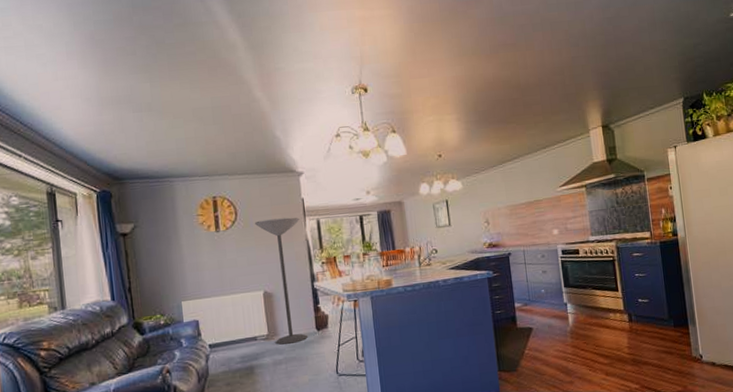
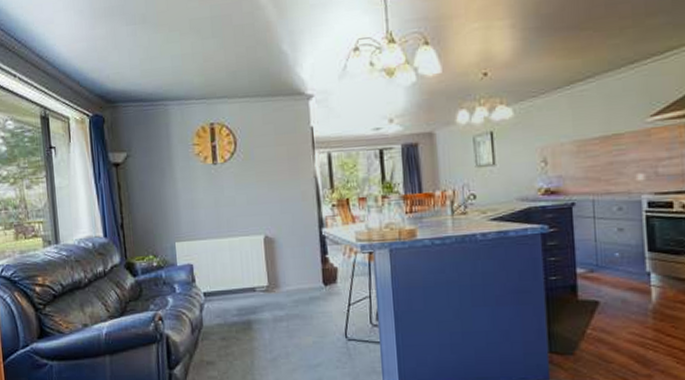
floor lamp: present [254,217,307,345] -> none [255,149,313,299]

